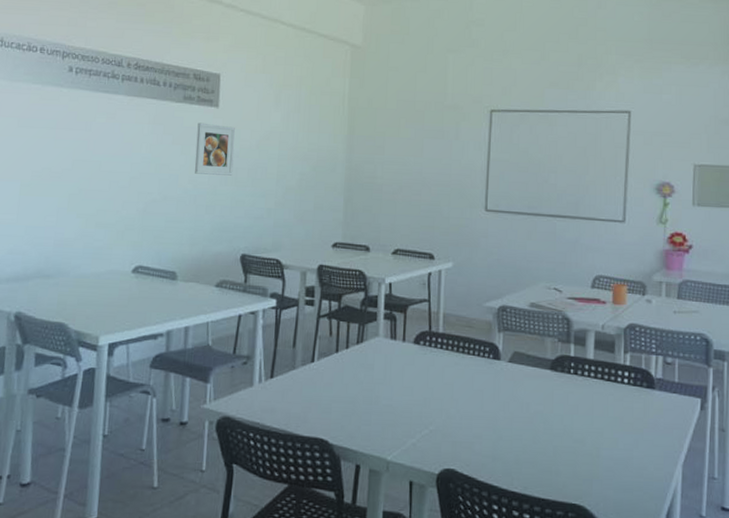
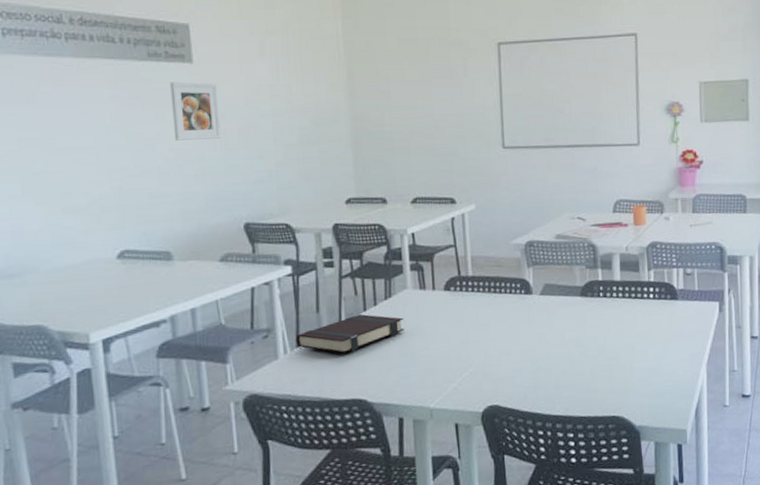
book: none [270,354,372,391] -> present [295,313,404,354]

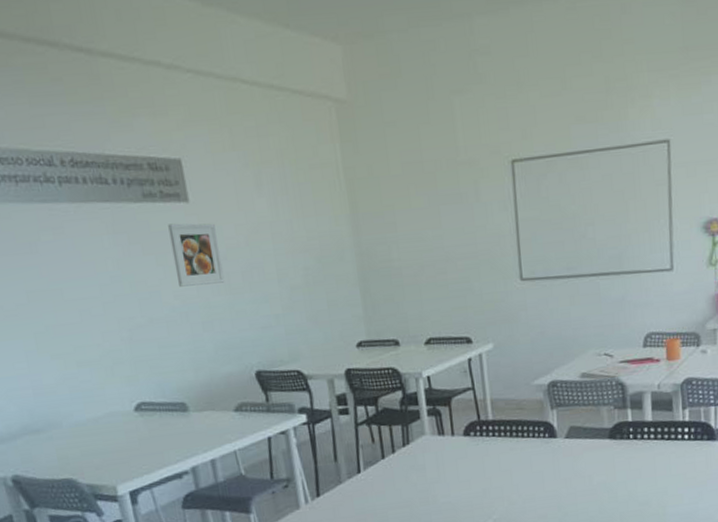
book: present [295,313,404,354] -> none [315,461,424,502]

